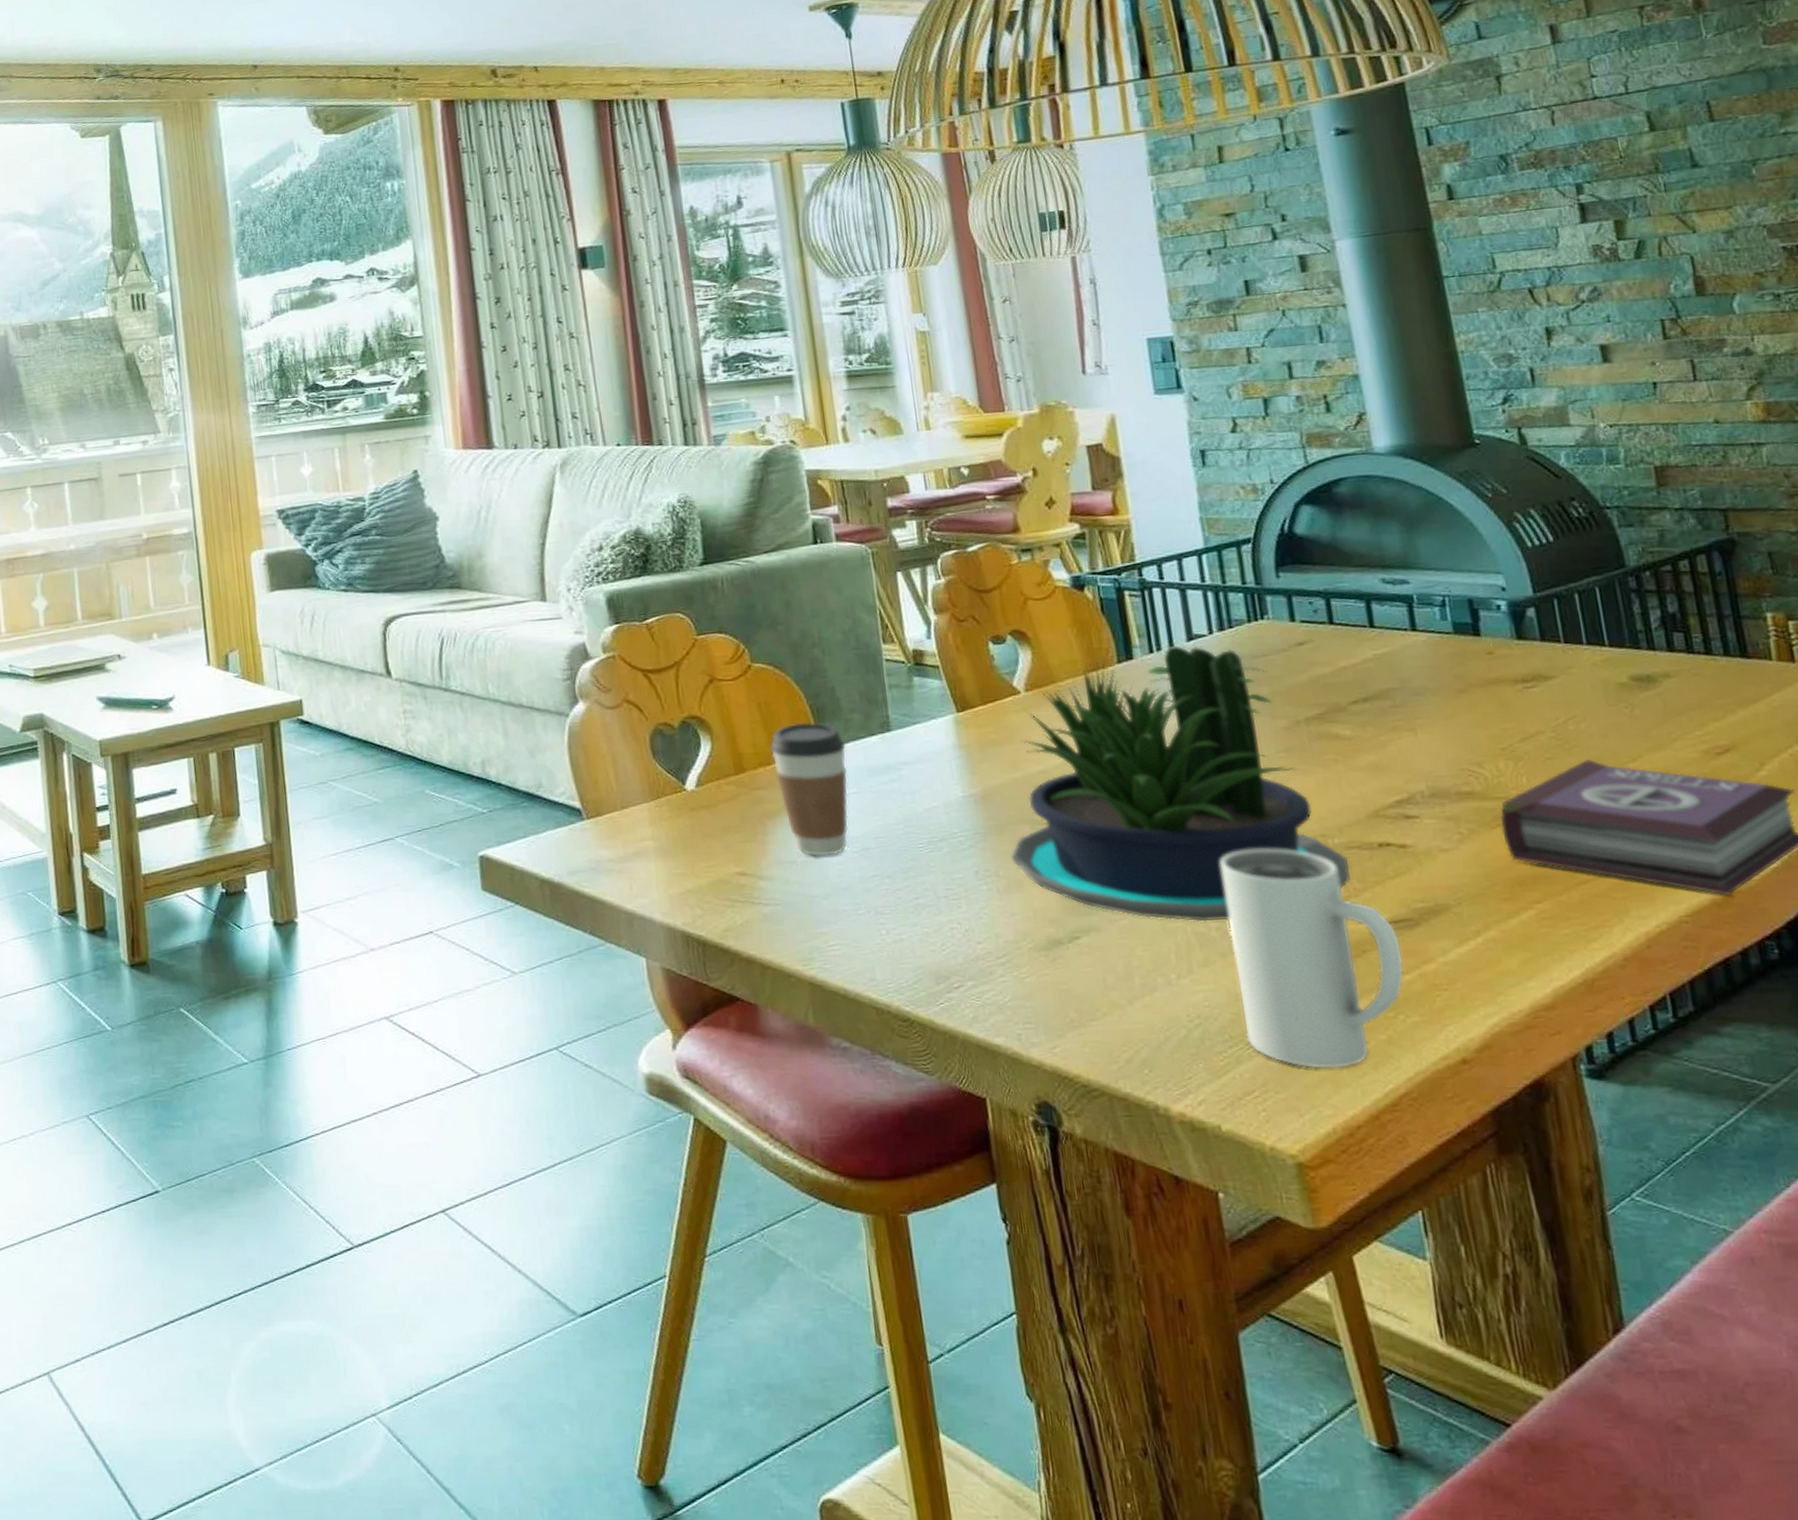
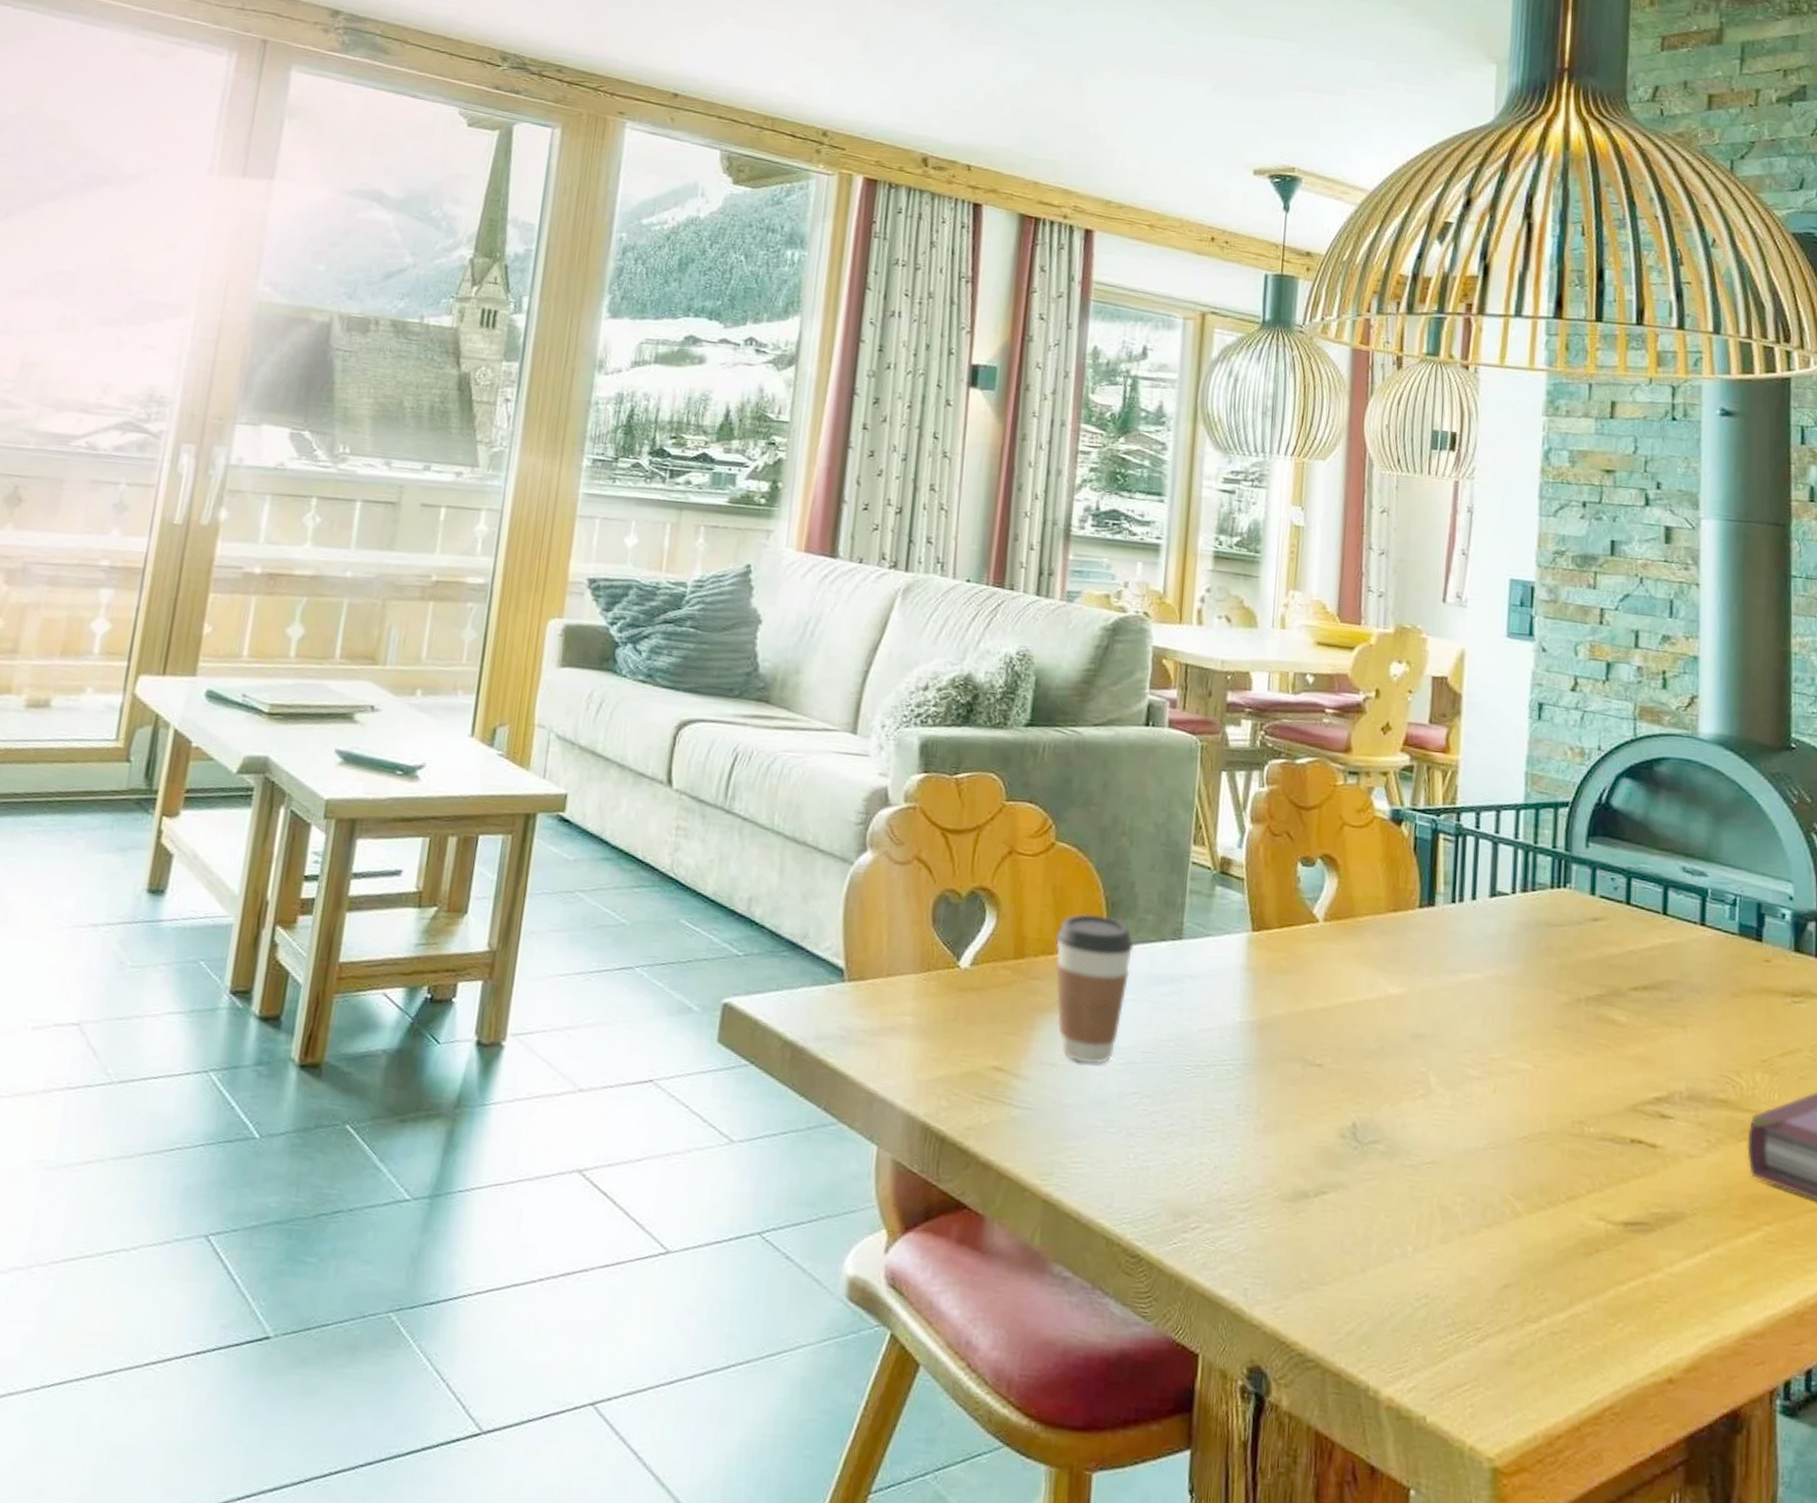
potted plant: present [1011,645,1352,922] -> none [1275,898,1599,1196]
mug: present [1219,848,1404,1068] -> none [1469,1124,1633,1371]

